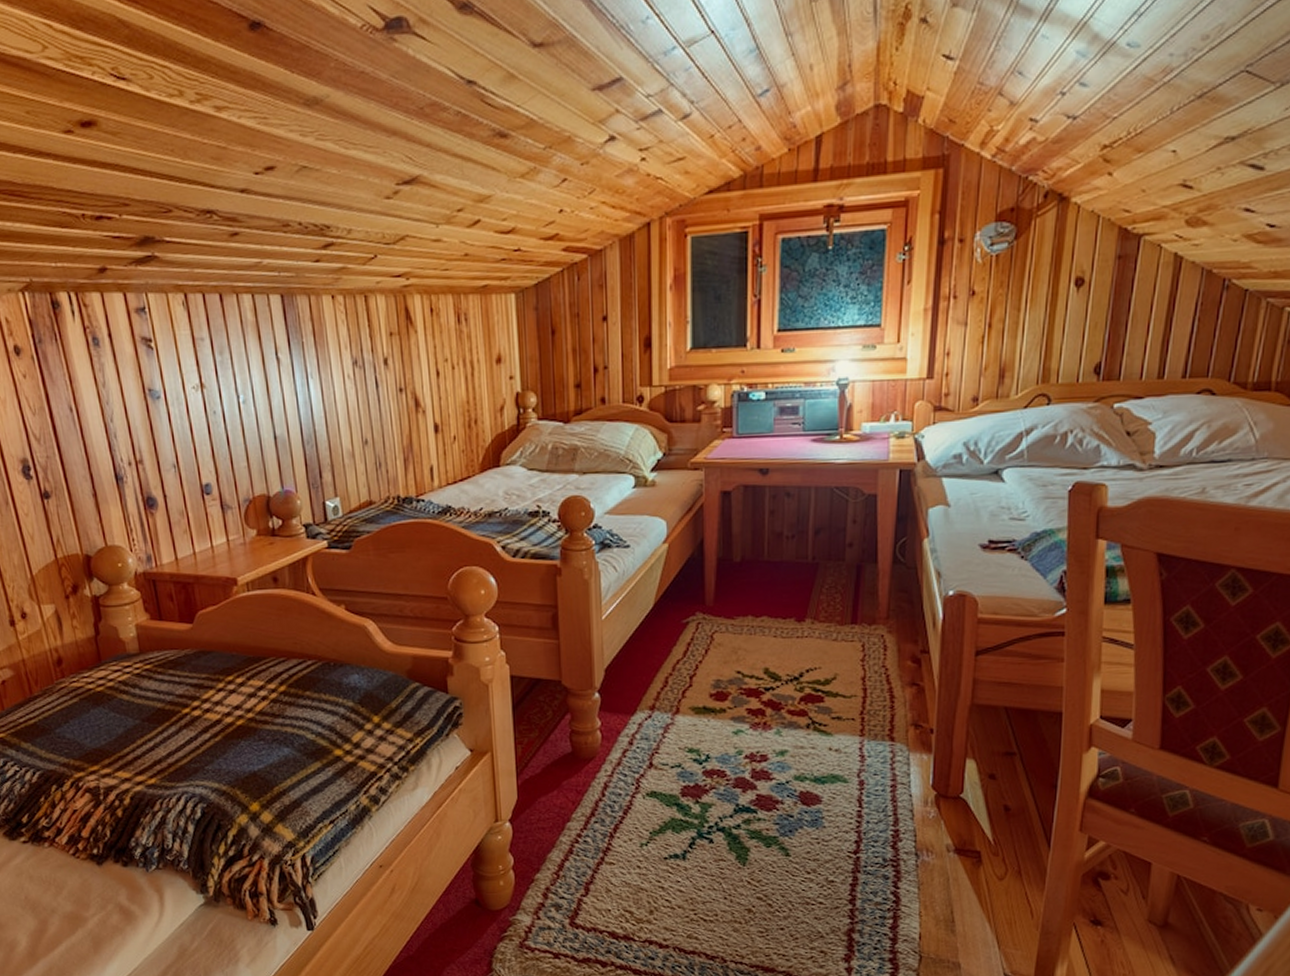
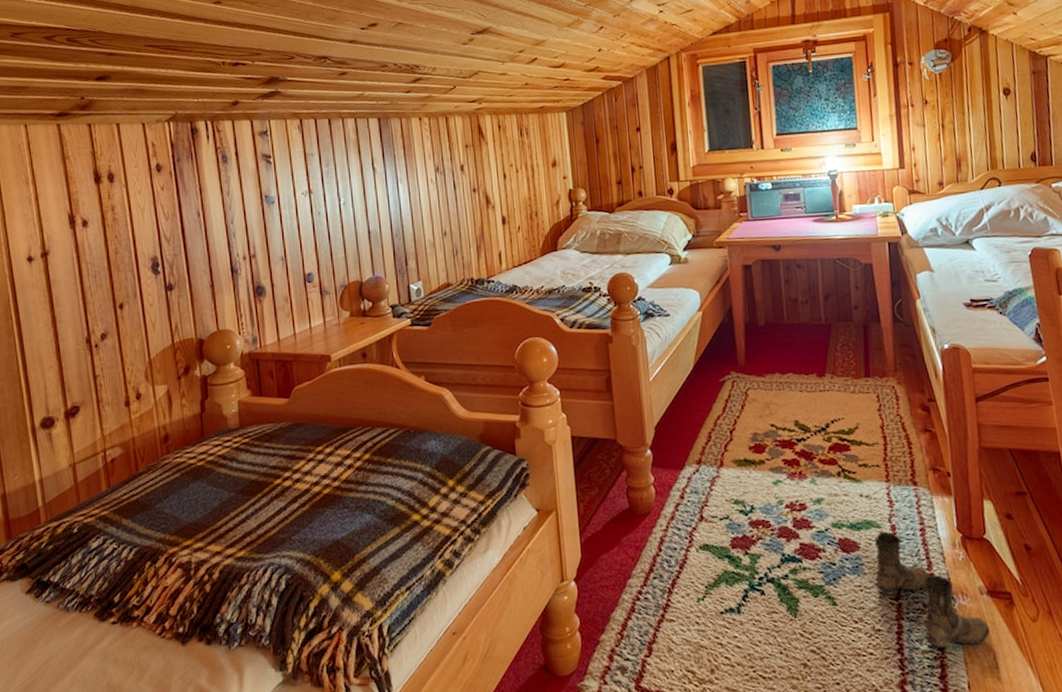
boots: none [836,786,952,901] -> present [875,531,991,649]

